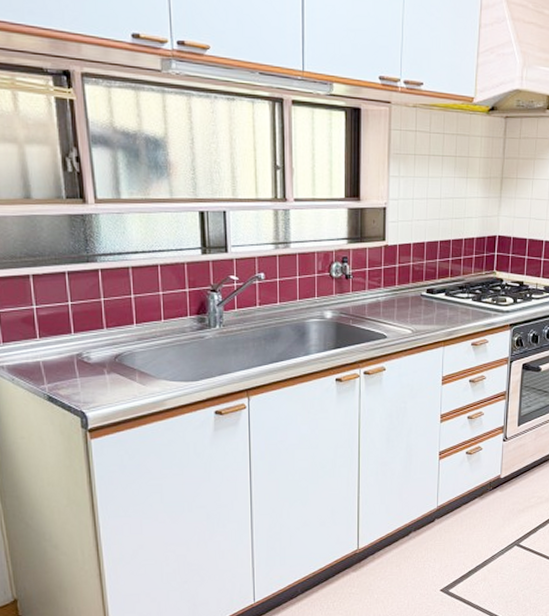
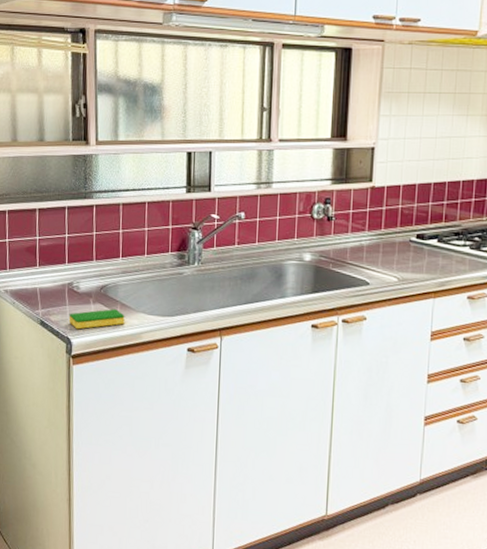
dish sponge: none [80,378,145,402] -> present [68,309,125,330]

